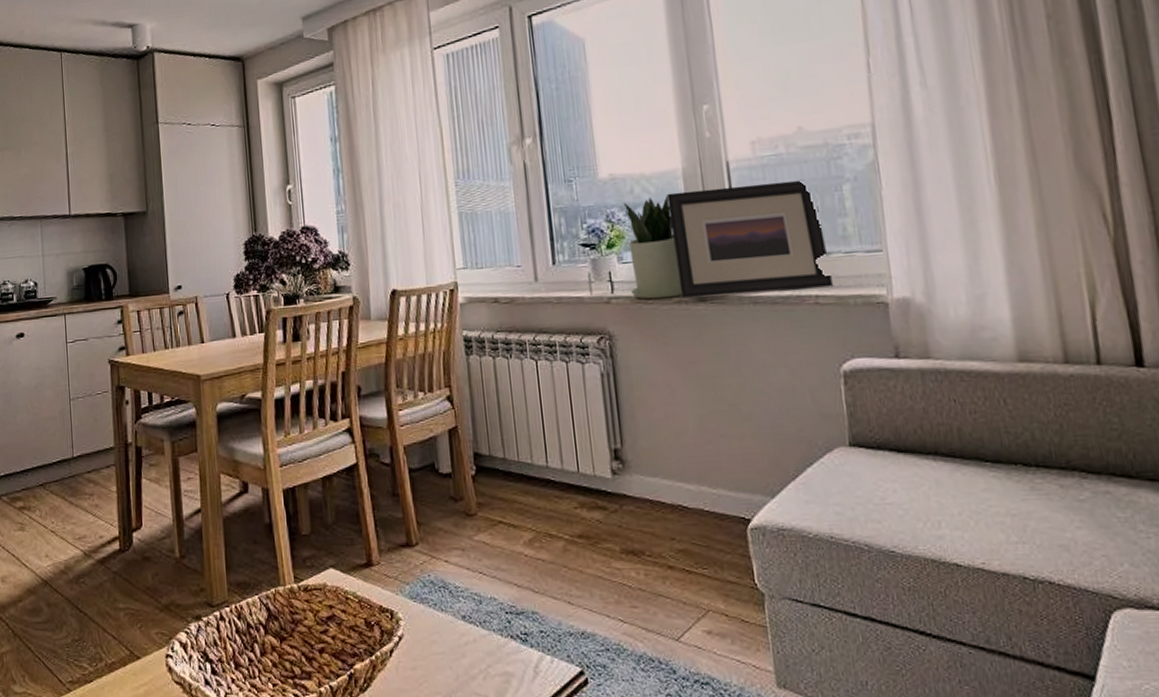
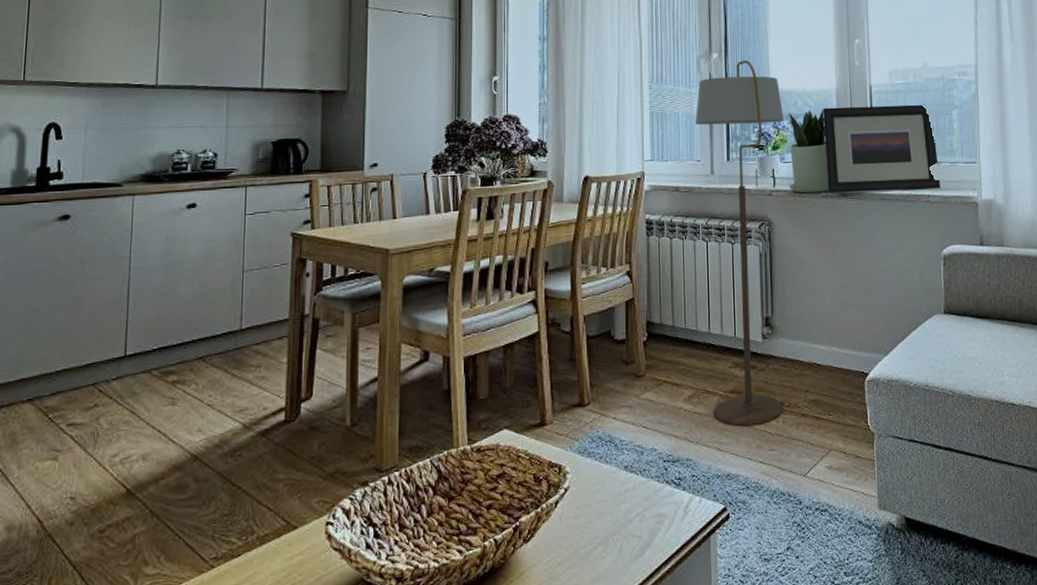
floor lamp: none [511,143,644,578] -> present [695,60,784,427]

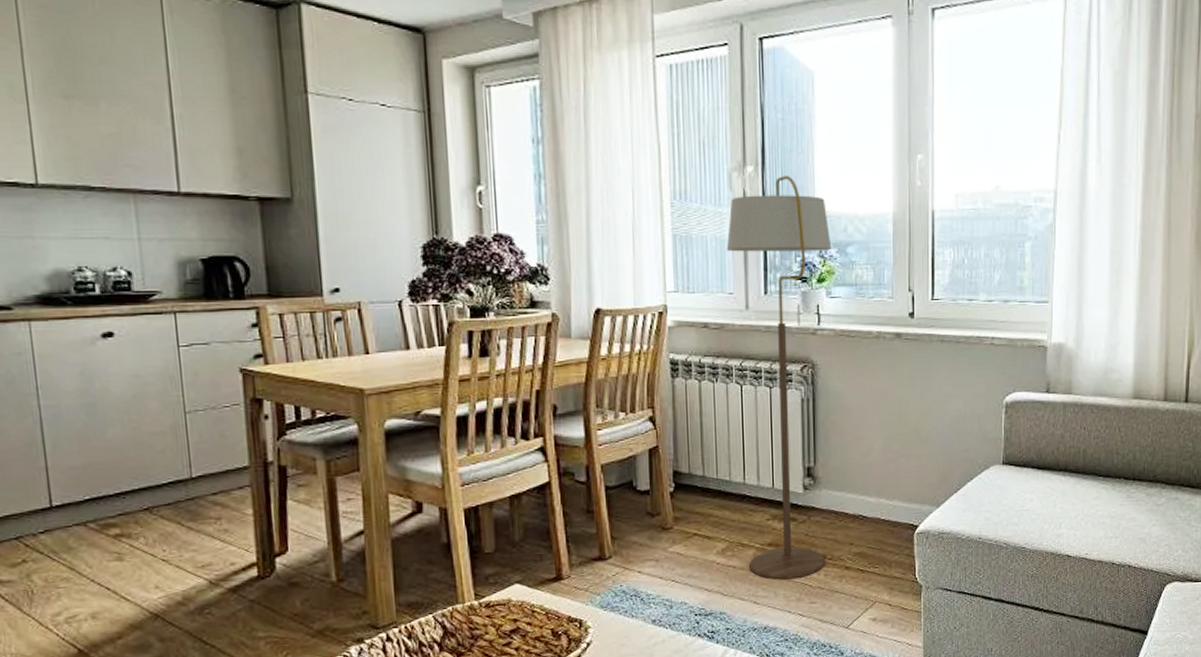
planter: present [788,109,829,194] -> none [836,236,881,333]
picture frame: present [823,104,941,194] -> none [877,234,1008,334]

